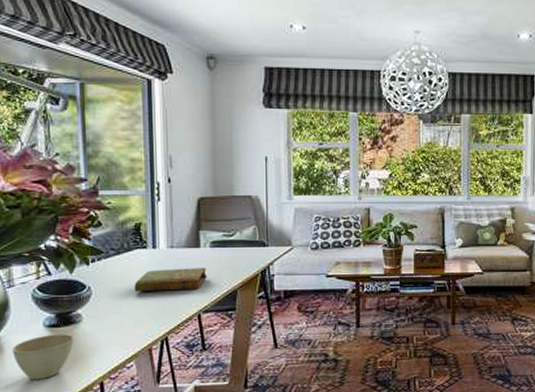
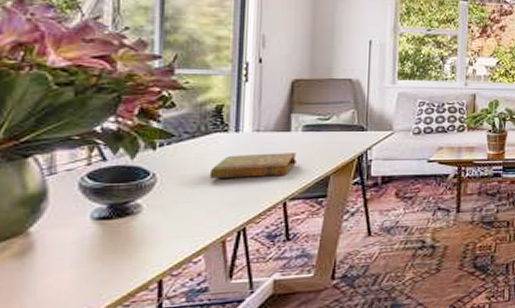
cup: present [12,334,74,380] -> none [46,227,129,282]

